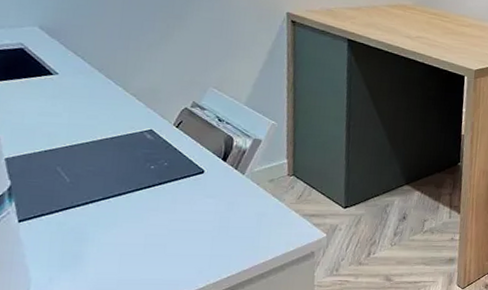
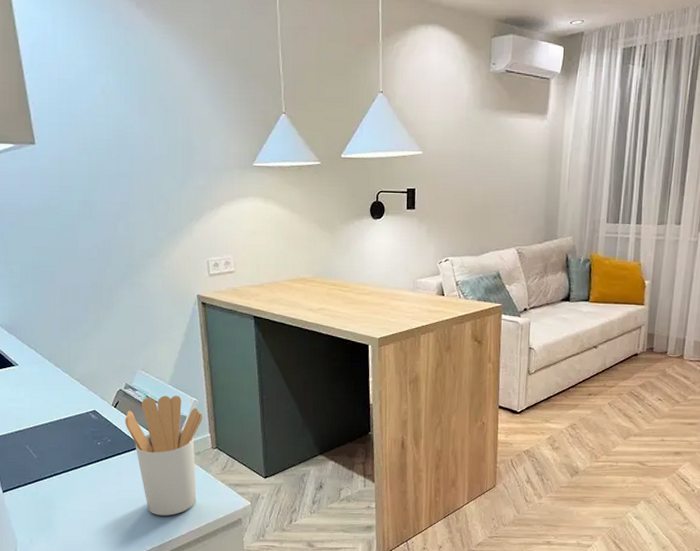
utensil holder: none [187,117,281,249] -> present [125,395,203,516]

